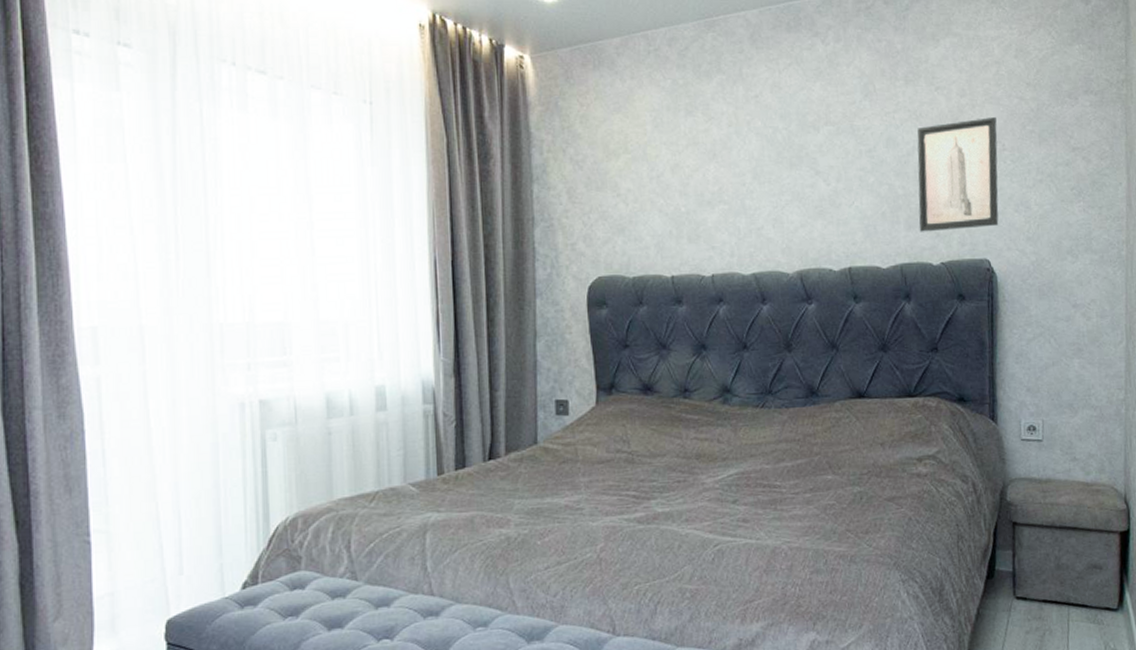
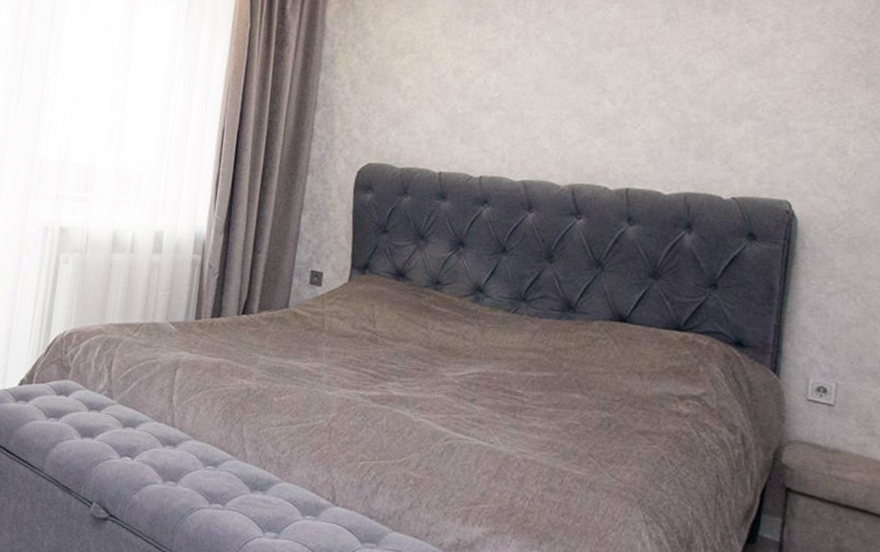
wall art: present [917,117,999,232] -> none [710,55,816,168]

